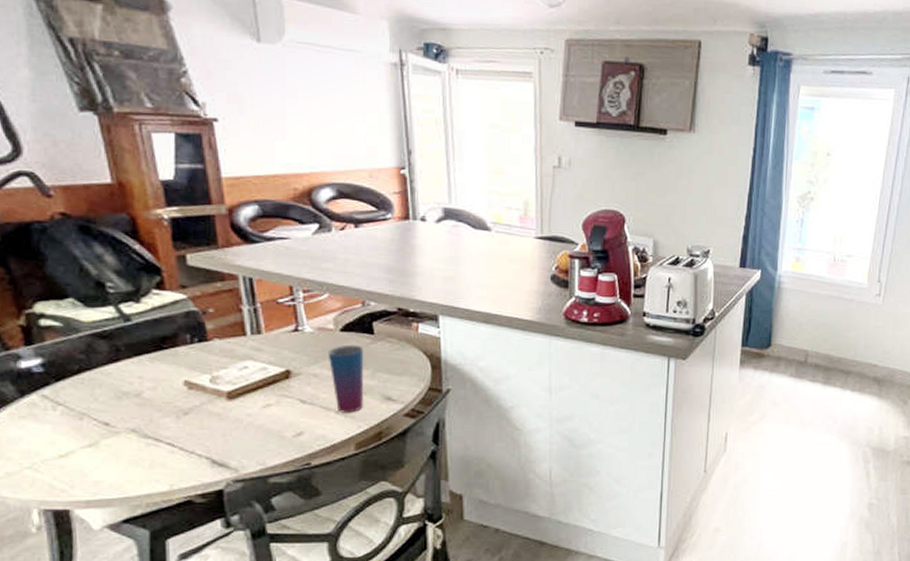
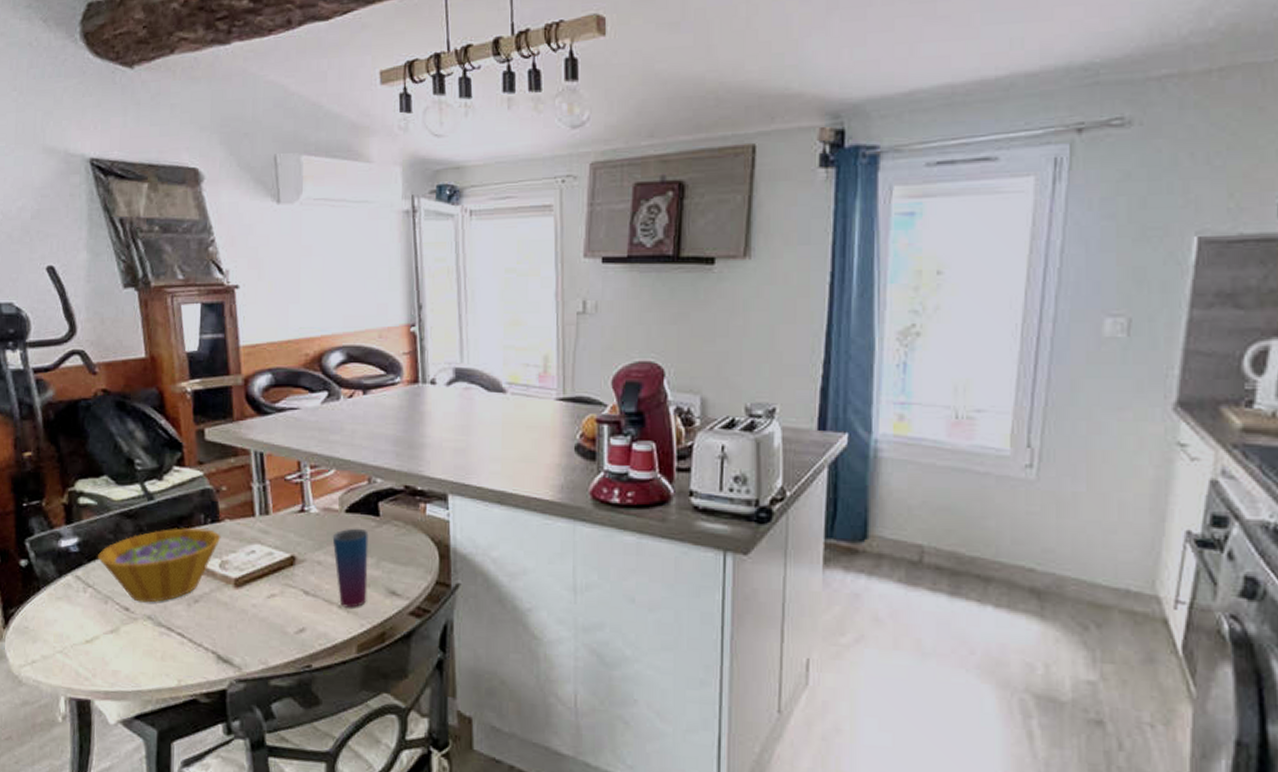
bowl: none [68,346,210,417] -> present [98,527,221,603]

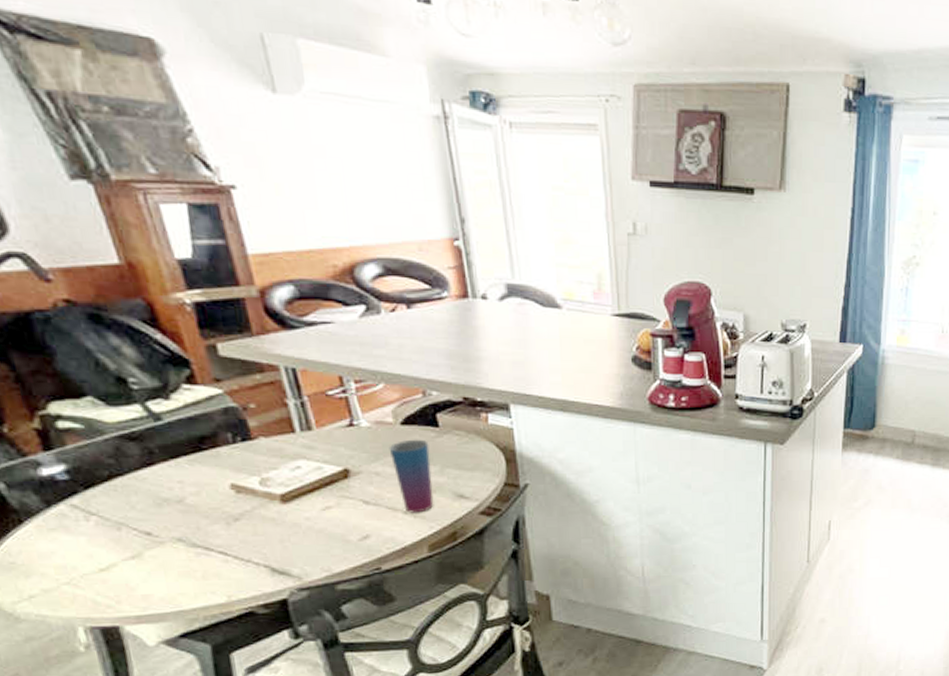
bowl: present [98,527,221,603] -> none [97,446,257,526]

